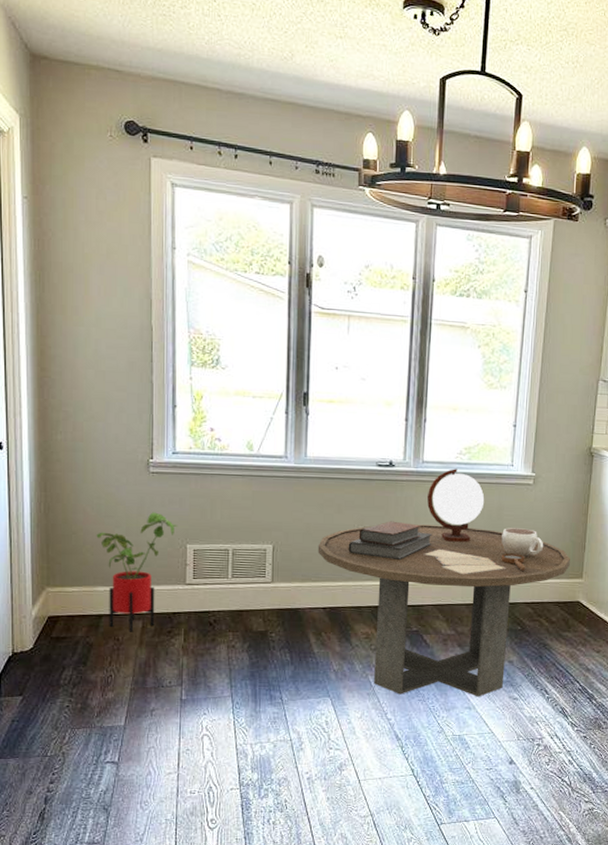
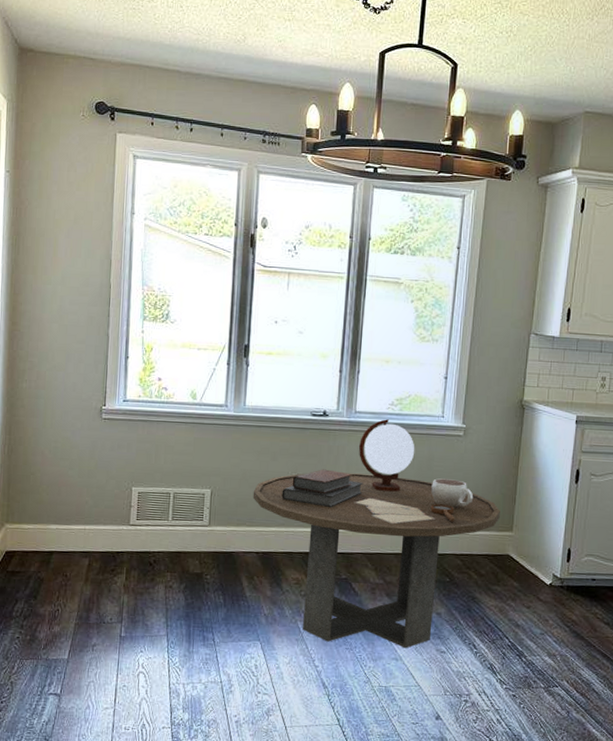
house plant: present [96,512,177,632] -> none [52,456,124,569]

